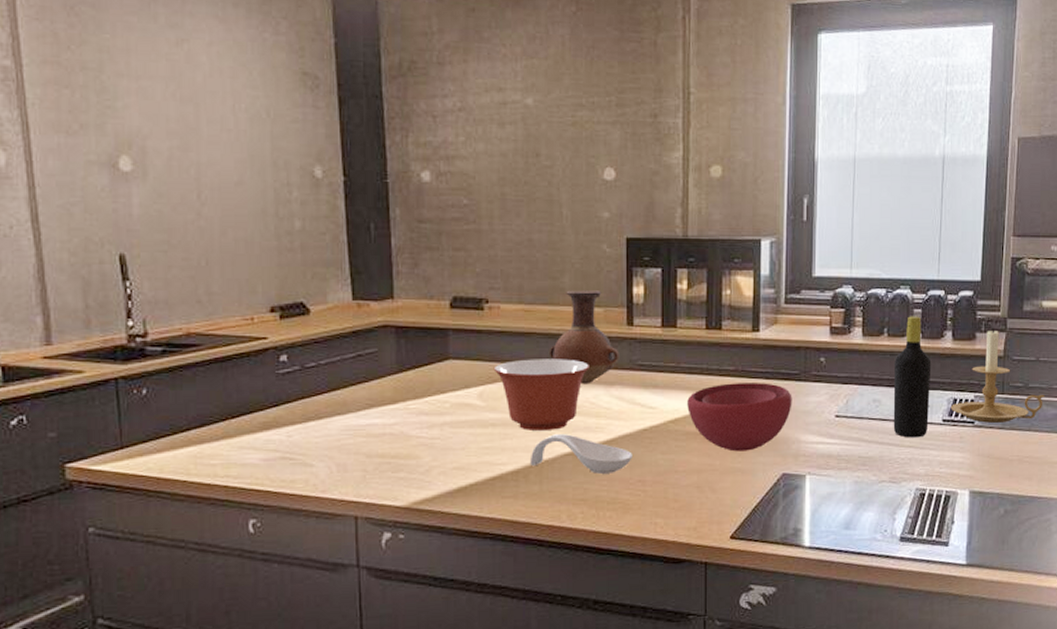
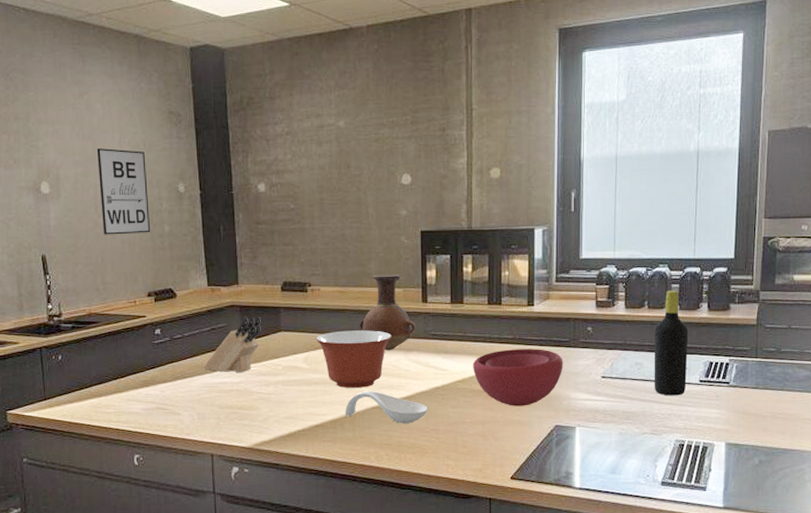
wall art: none [201,115,276,230] -> present [97,148,151,235]
knife block: none [345,340,423,412] -> present [203,316,261,373]
candle holder: present [950,327,1045,423] -> none [706,299,797,383]

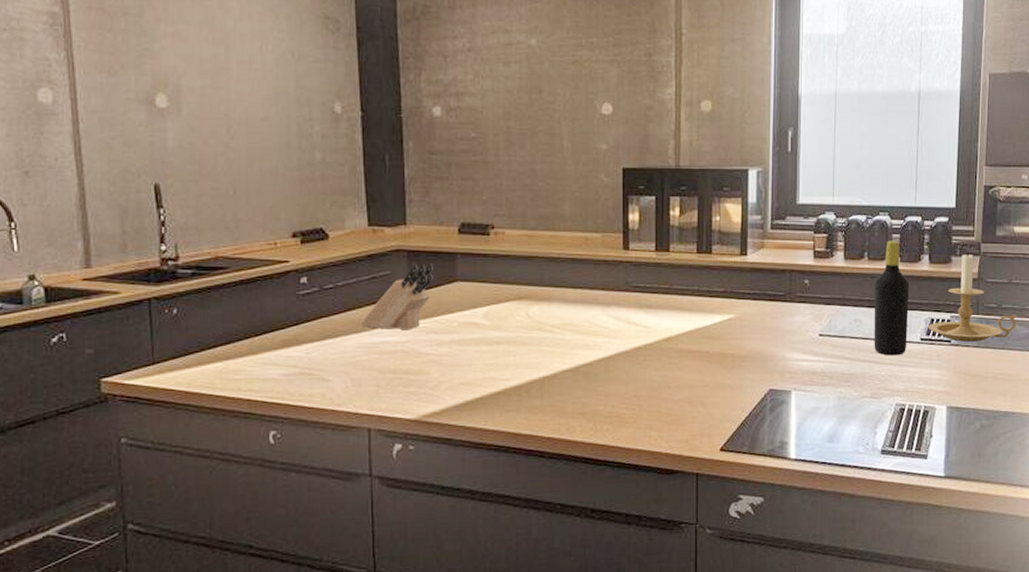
wall art: present [97,148,151,235] -> none [232,56,298,162]
mixing bowl: present [315,330,392,388] -> none [498,281,588,348]
spoon rest: present [345,391,428,423] -> none [531,351,628,389]
vase: present [360,274,416,351] -> none [551,217,616,305]
bowl: present [473,349,563,407] -> none [680,303,778,368]
candle holder: none [706,299,797,383] -> present [928,251,1017,342]

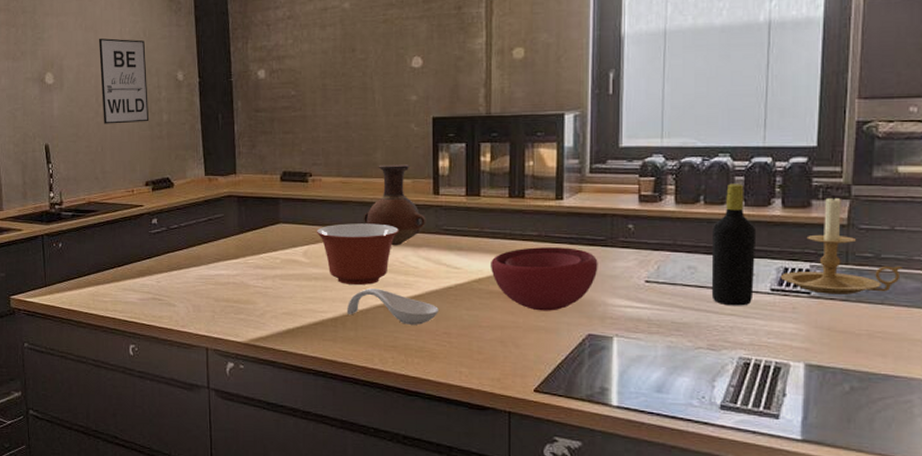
wall art: none [232,56,298,162] -> present [99,38,150,124]
knife block: present [360,263,433,331] -> none [199,207,259,265]
mixing bowl: none [498,281,588,348] -> present [316,223,399,285]
spoon rest: none [531,351,628,389] -> present [346,288,439,325]
vase: none [551,217,616,305] -> present [364,164,426,246]
bowl: none [680,303,778,368] -> present [491,247,598,311]

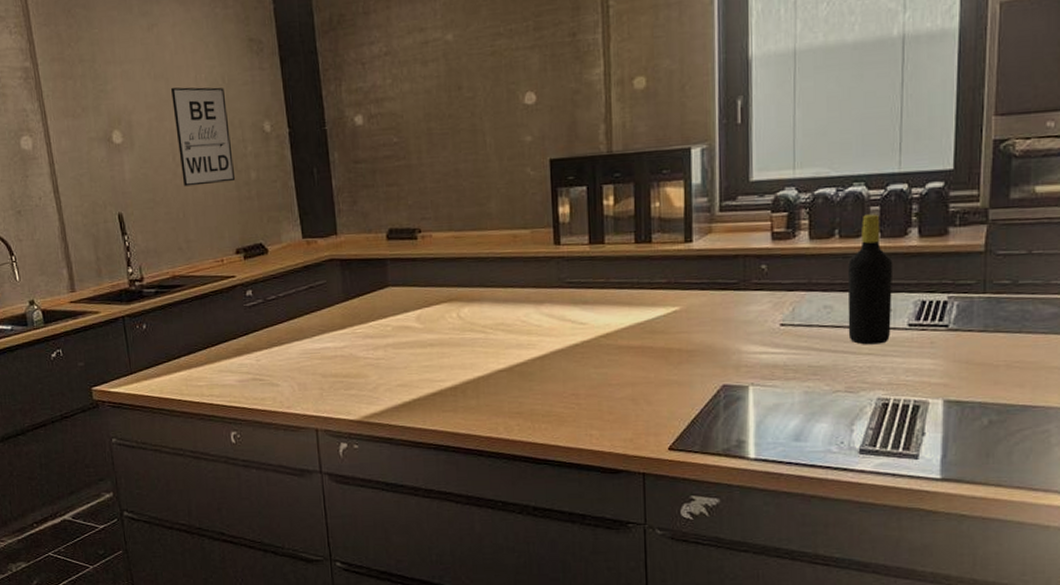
mixing bowl: present [316,223,399,285] -> none [429,280,519,349]
spoon rest: present [346,288,439,325] -> none [466,351,565,388]
vase: present [364,164,426,246] -> none [480,213,548,304]
bowl: present [491,247,598,311] -> none [618,294,731,364]
candle holder: present [780,194,902,294] -> none [917,219,1040,326]

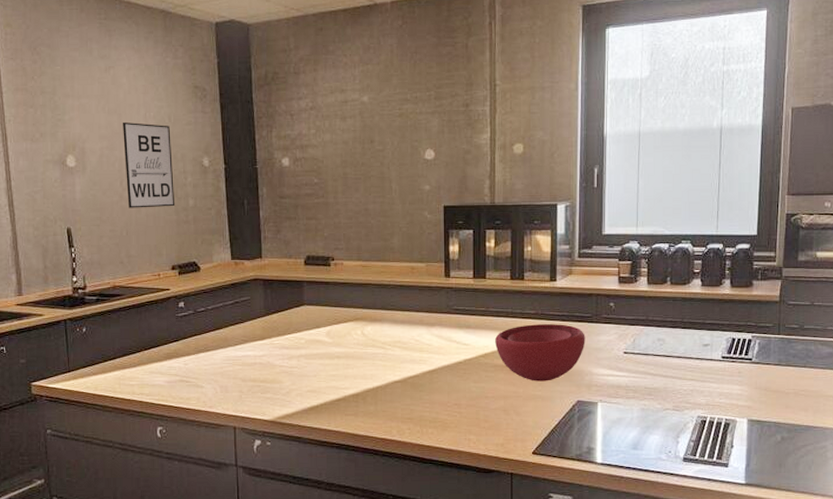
bowl: none [618,294,731,364] -> present [495,324,586,382]
bottle: present [847,214,893,345] -> none [676,266,711,372]

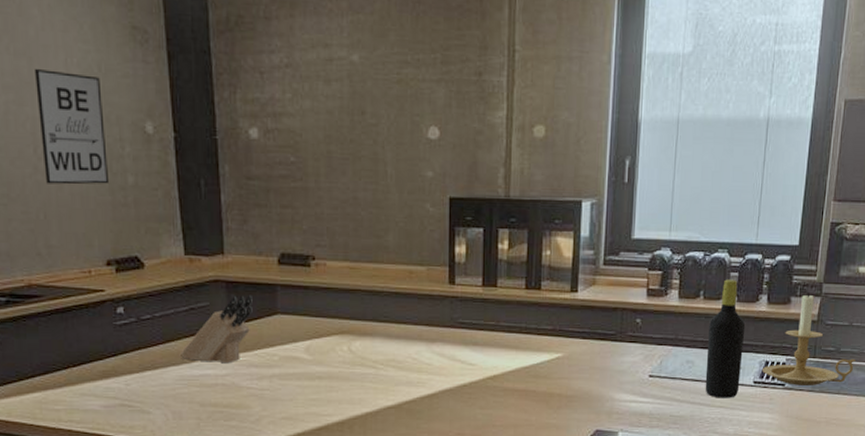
knife block: none [226,290,284,346] -> present [179,295,253,364]
bowl: present [495,324,586,382] -> none [506,342,608,408]
bottle: none [676,266,711,372] -> present [705,279,746,398]
candle holder: none [729,275,820,360] -> present [762,291,856,385]

